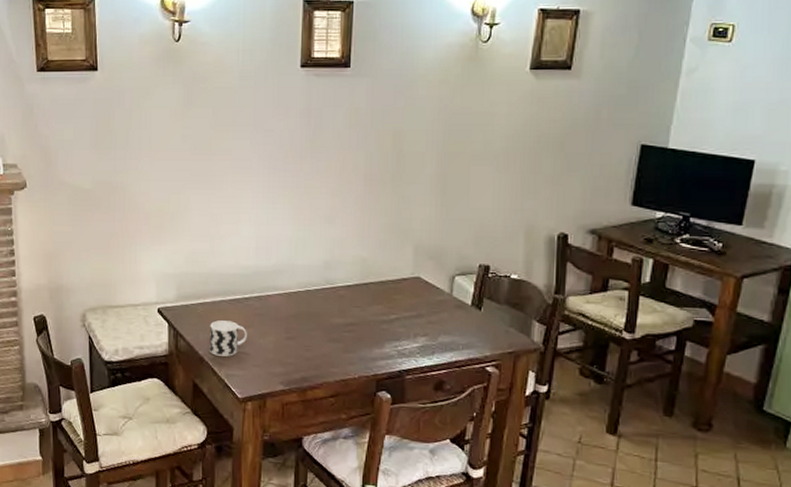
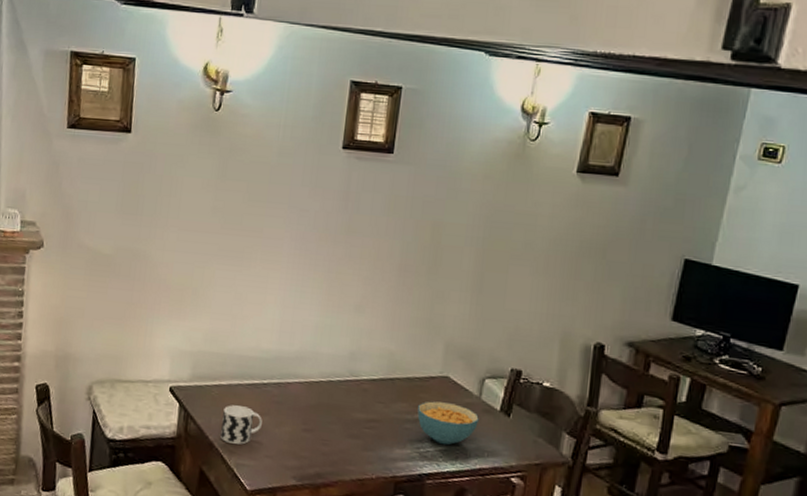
cereal bowl: none [393,301,452,342] -> present [417,401,479,446]

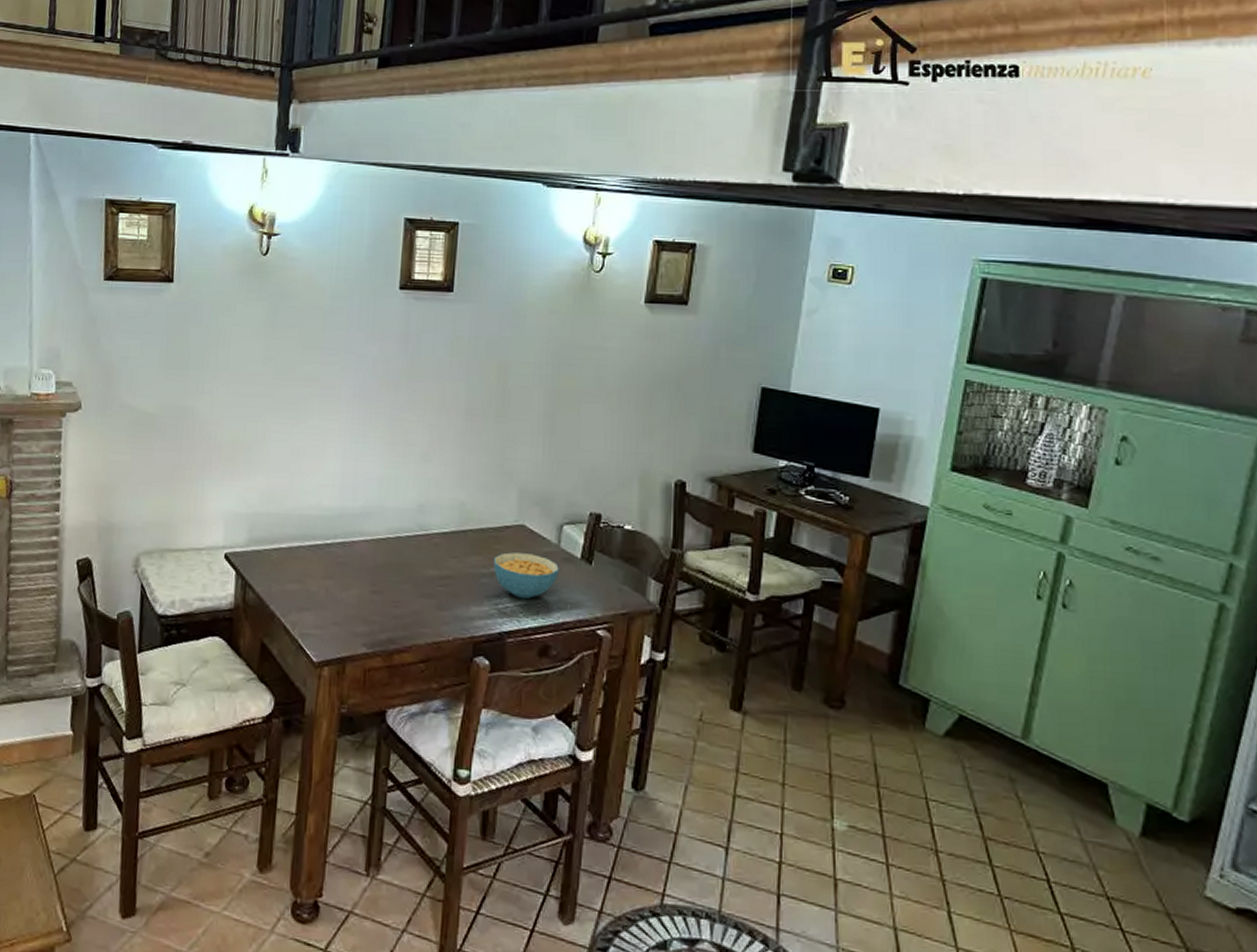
cup: present [220,405,262,445] -> none [282,569,327,612]

